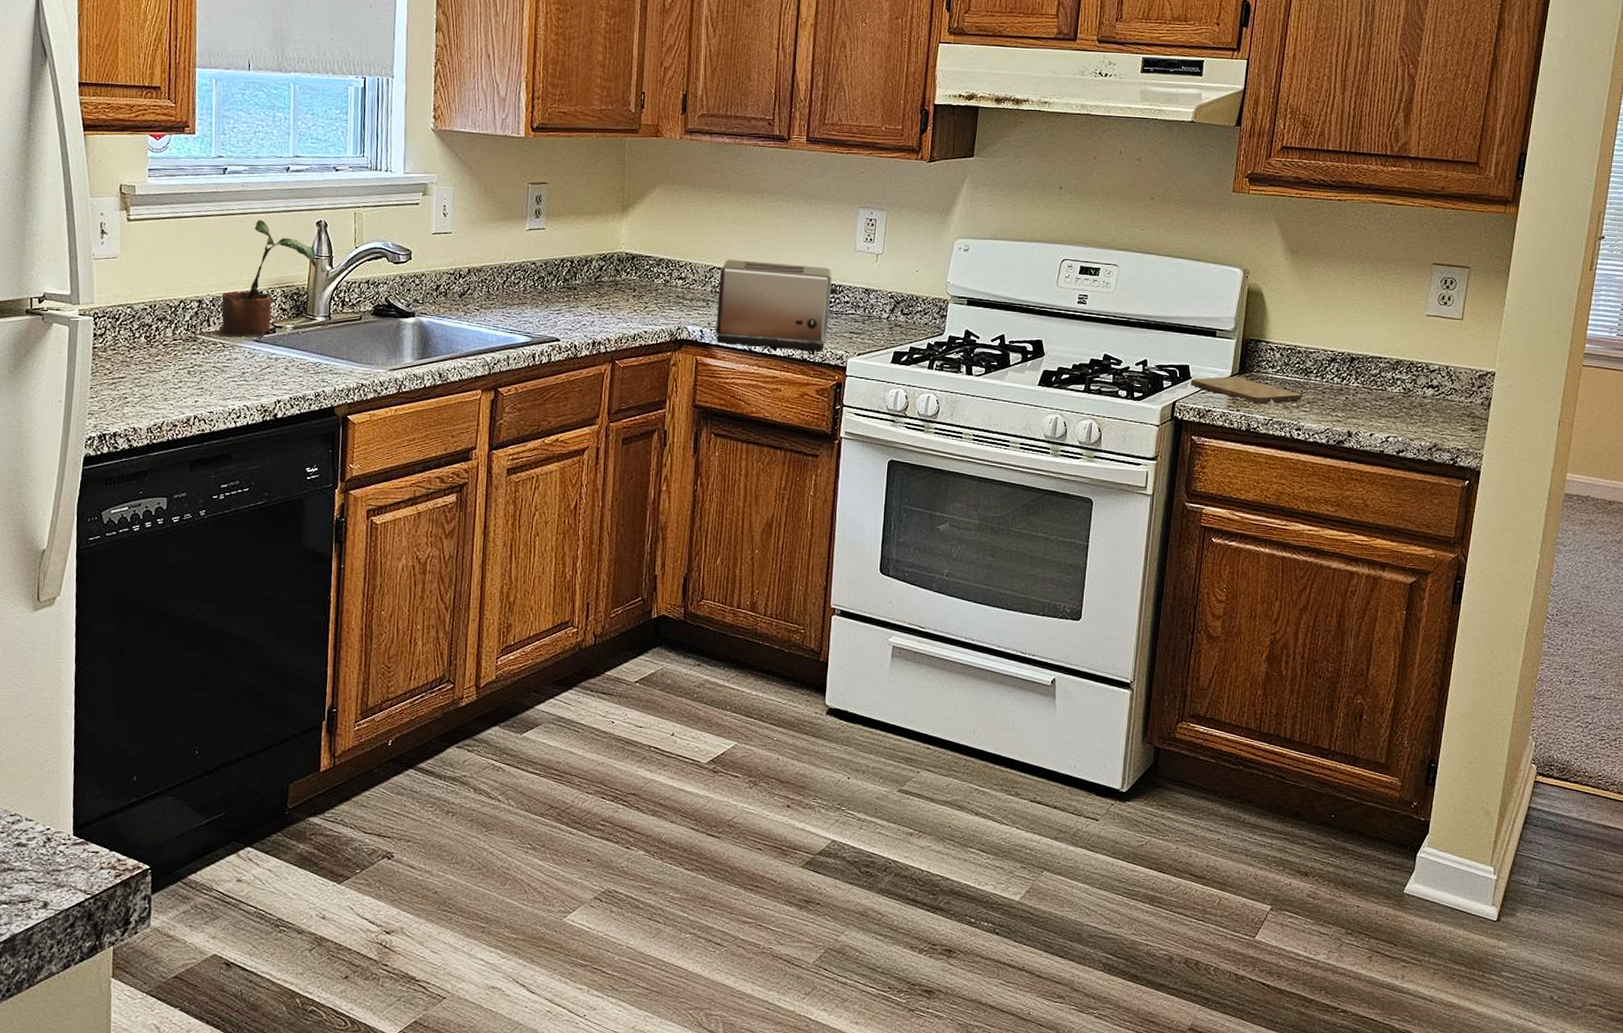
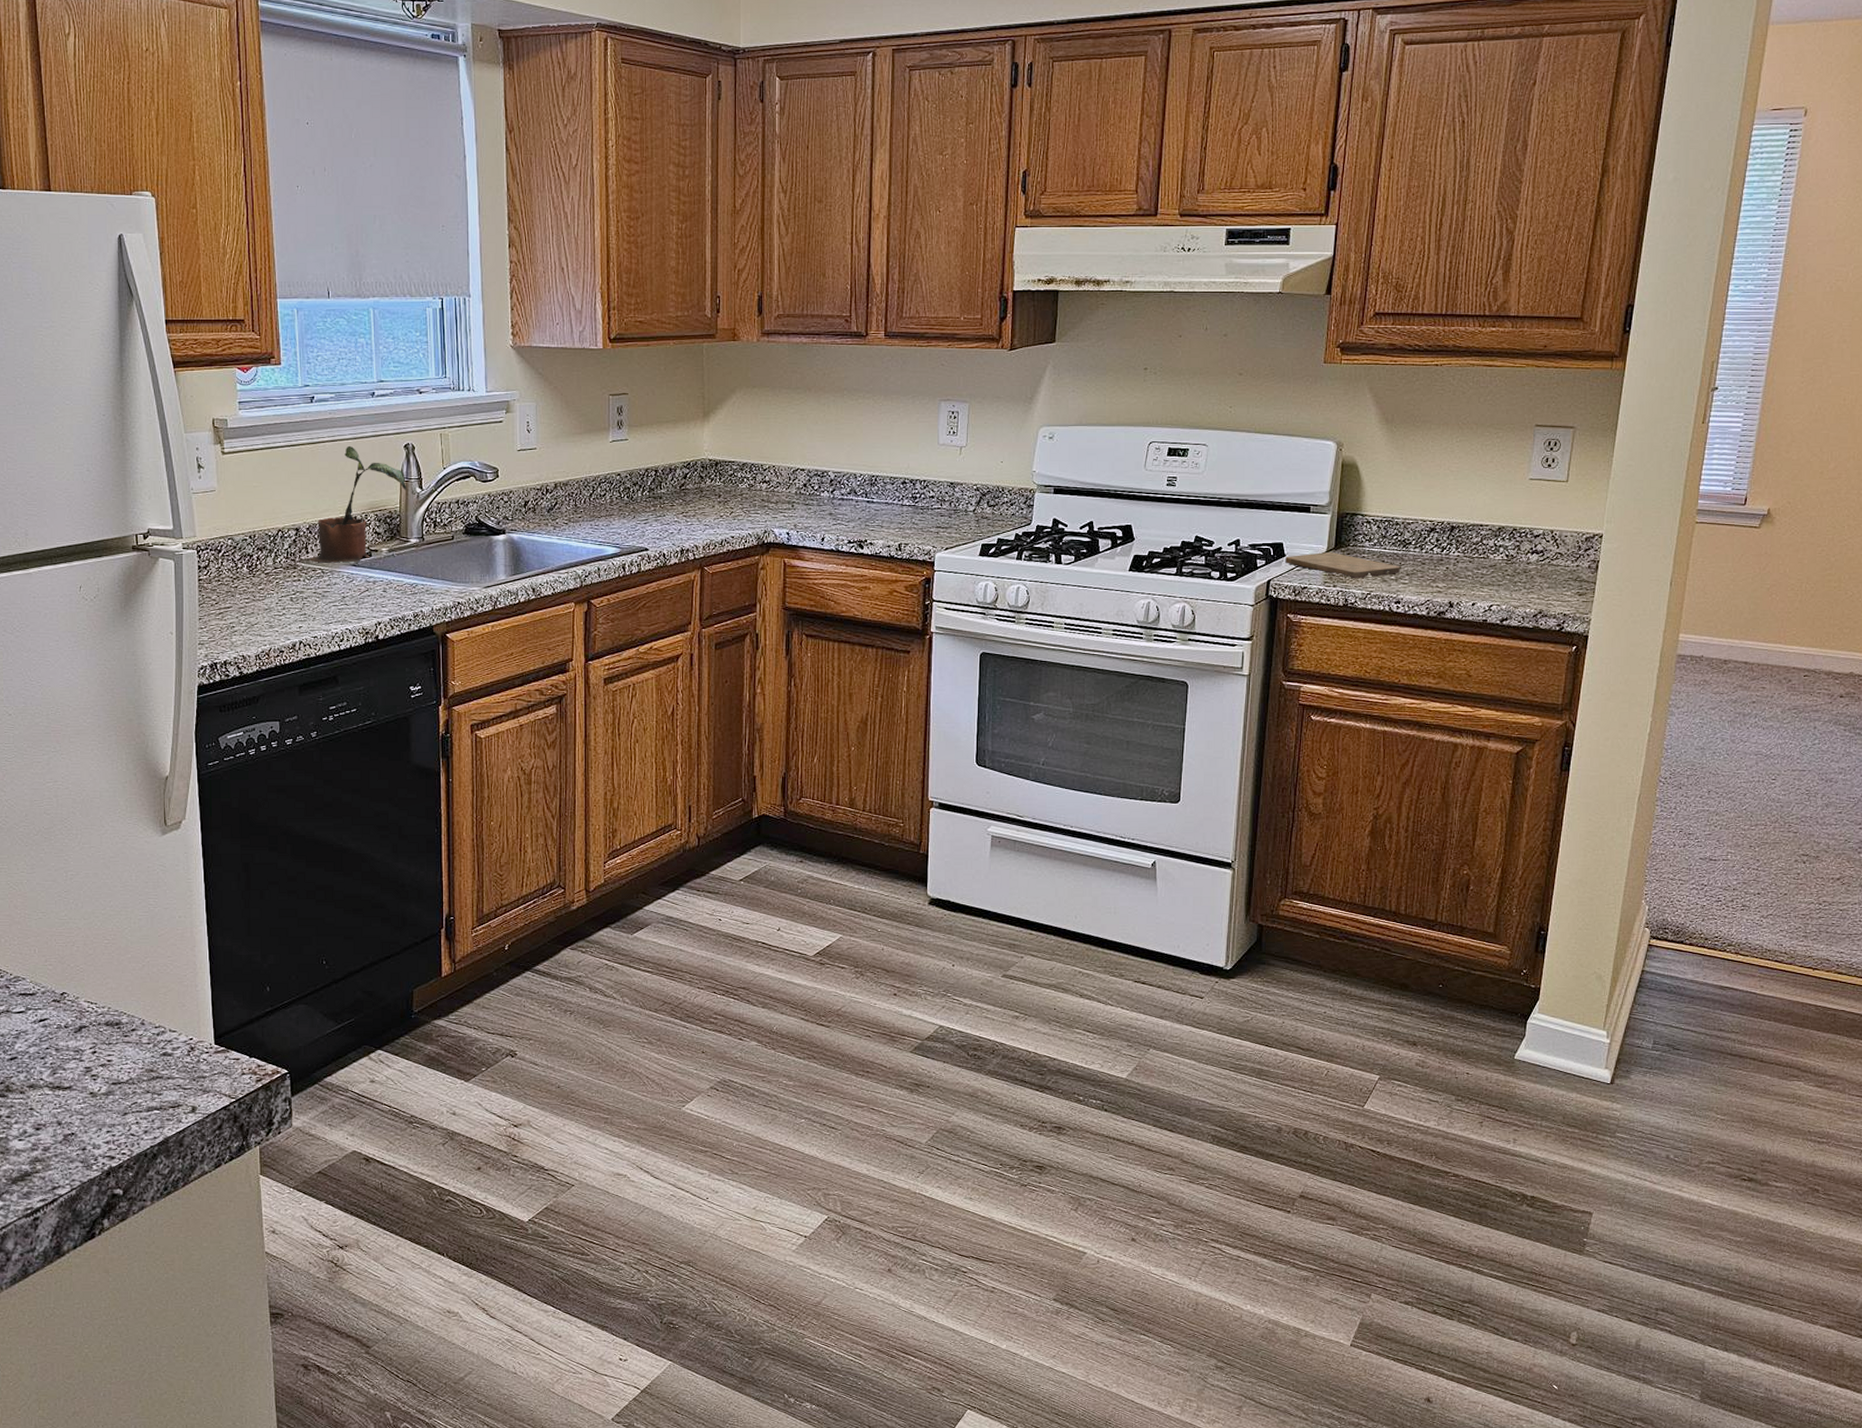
toaster: present [714,259,838,352] -> none [801,460,922,548]

